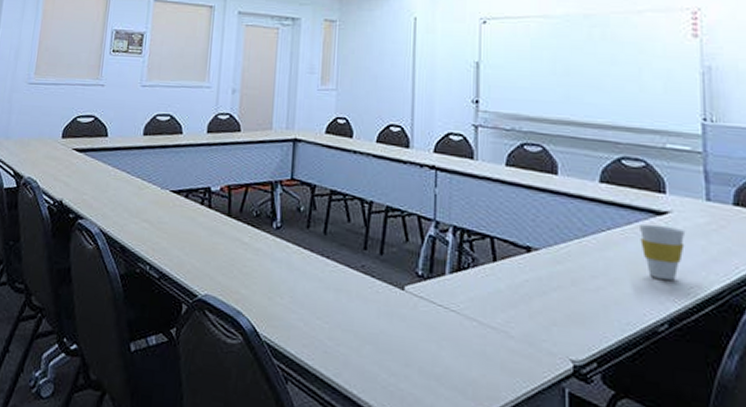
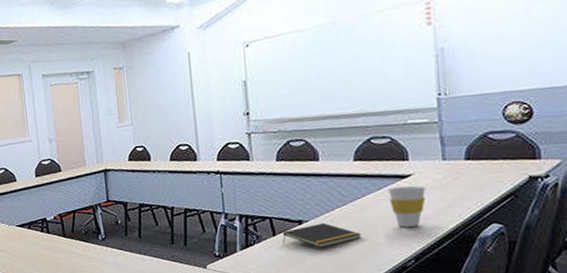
notepad: none [505,254,603,288] -> present [282,222,361,248]

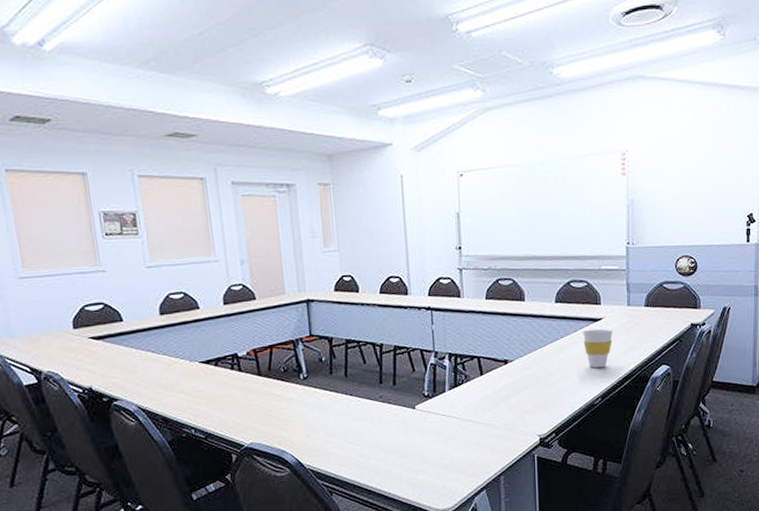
notepad: present [282,222,361,248] -> none [489,362,558,388]

